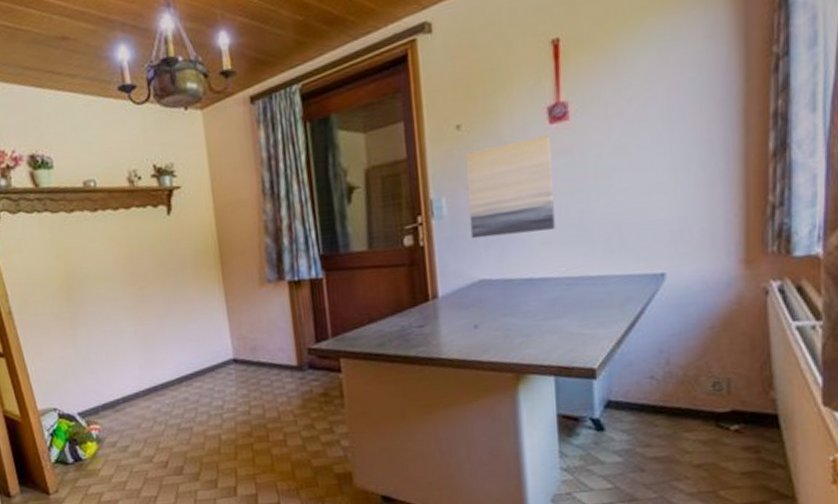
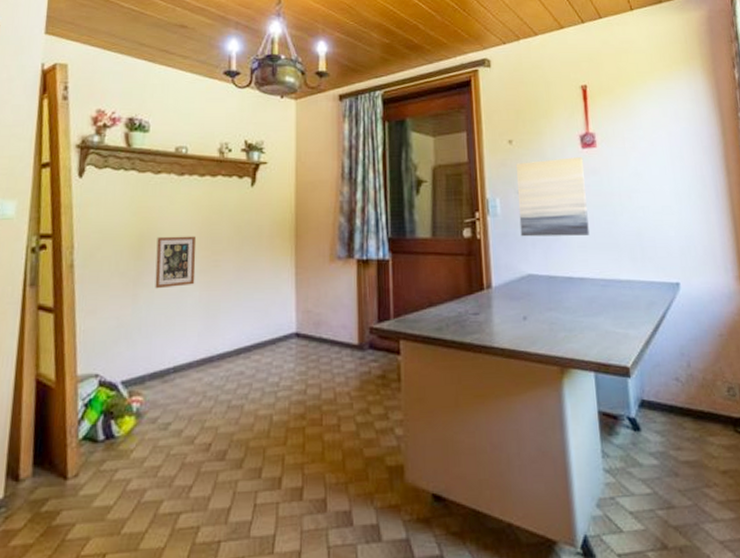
picture frame: none [83,272,128,328] -> present [155,236,197,289]

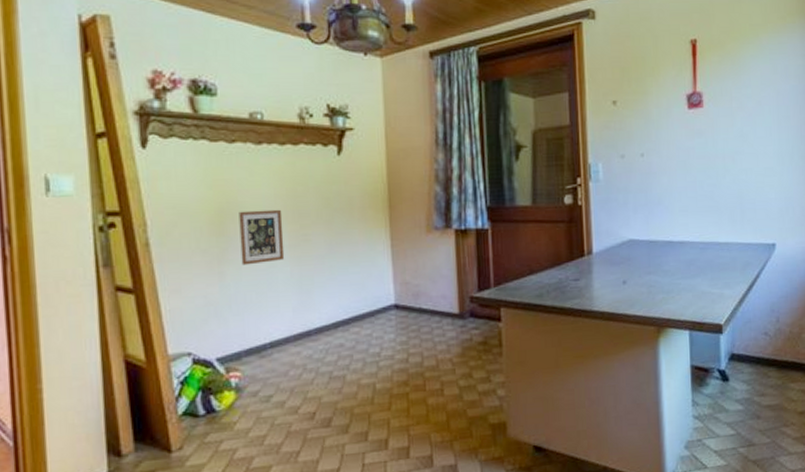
wall art: present [516,157,590,237] -> none [620,118,691,202]

